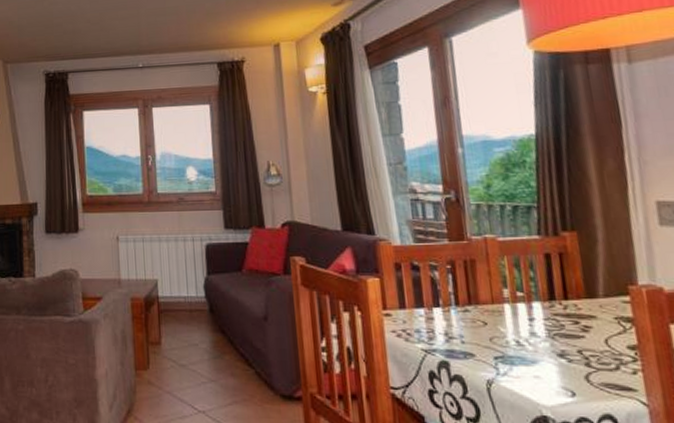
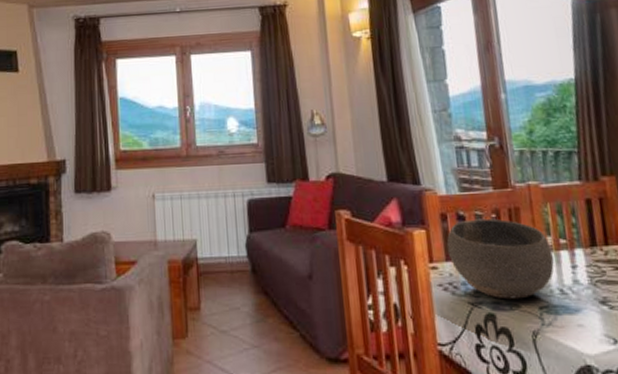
bowl: none [400,269,511,349] -> present [446,218,555,300]

